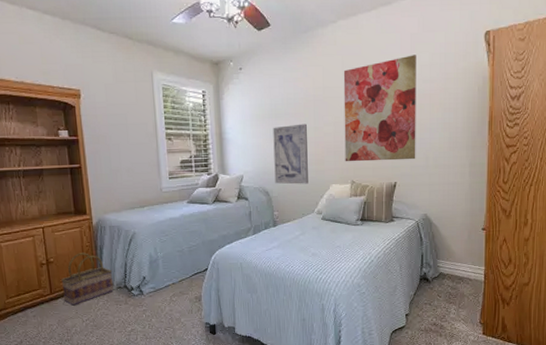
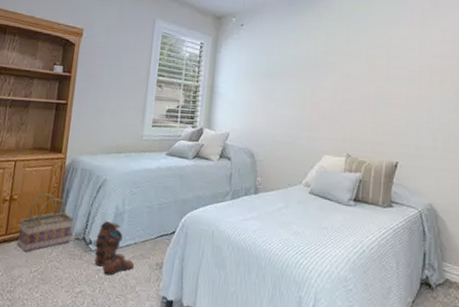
boots: none [136,268,177,313] -> present [94,221,135,276]
wall art: present [273,123,308,185] -> none [262,86,303,151]
wall art: present [343,55,416,162] -> none [341,29,427,140]

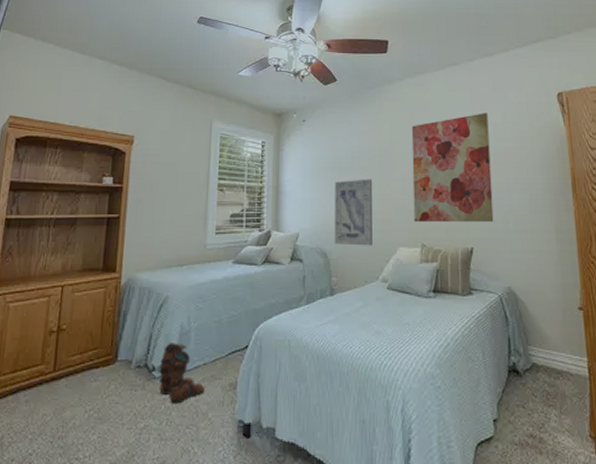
basket: present [16,193,75,252] -> none [67,319,134,389]
wall art: none [262,86,303,151] -> present [334,179,372,246]
wall art: none [341,29,427,140] -> present [411,113,494,223]

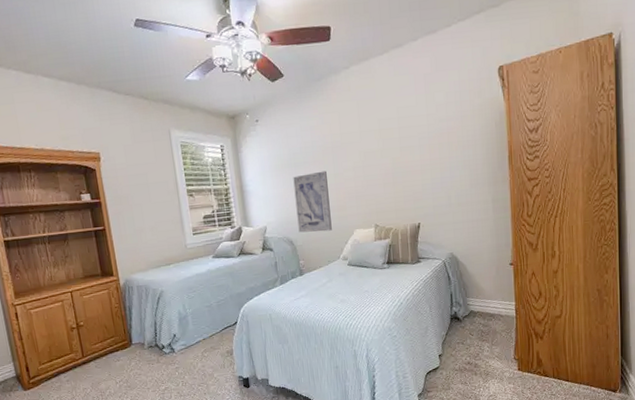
boots: present [159,343,206,404] -> none [167,325,208,371]
wall art: present [411,113,494,223] -> none [359,94,438,206]

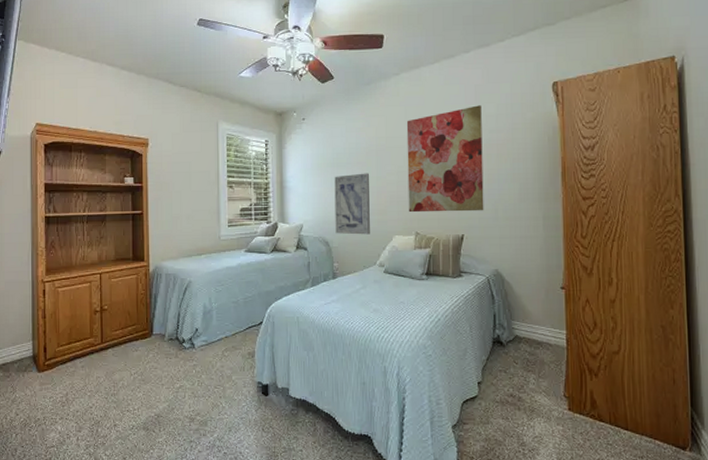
wall art: none [359,94,438,206] -> present [406,105,484,213]

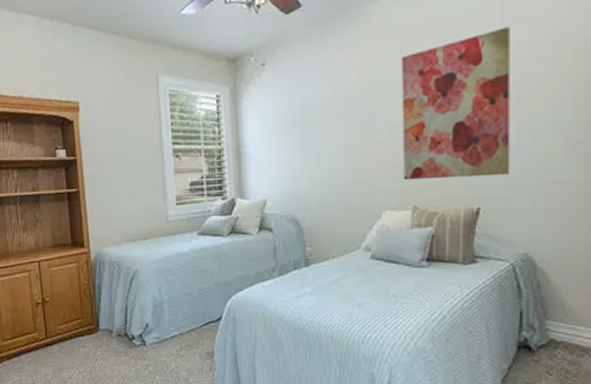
wall art: present [334,173,370,235] -> none [304,130,352,211]

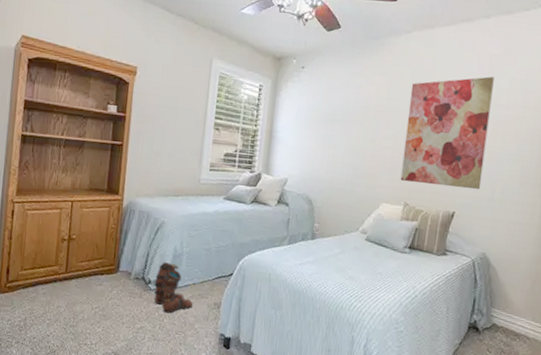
boots: none [138,314,184,369] -> present [154,262,194,313]

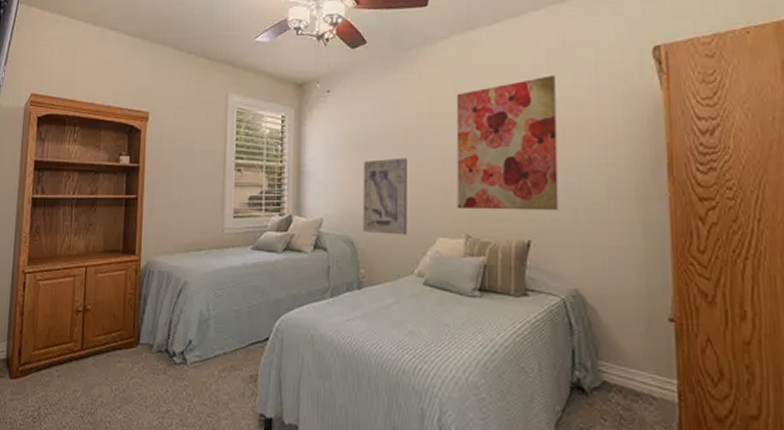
boots: present [154,262,194,313] -> none [180,329,226,392]
wall art: none [320,132,364,199] -> present [363,158,407,235]

